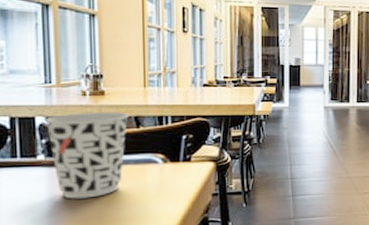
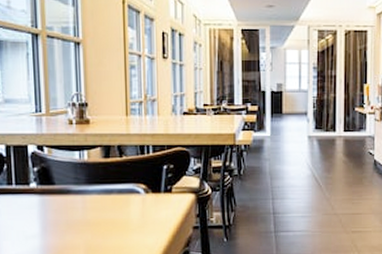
cup: present [44,111,129,199] -> none [36,140,112,227]

